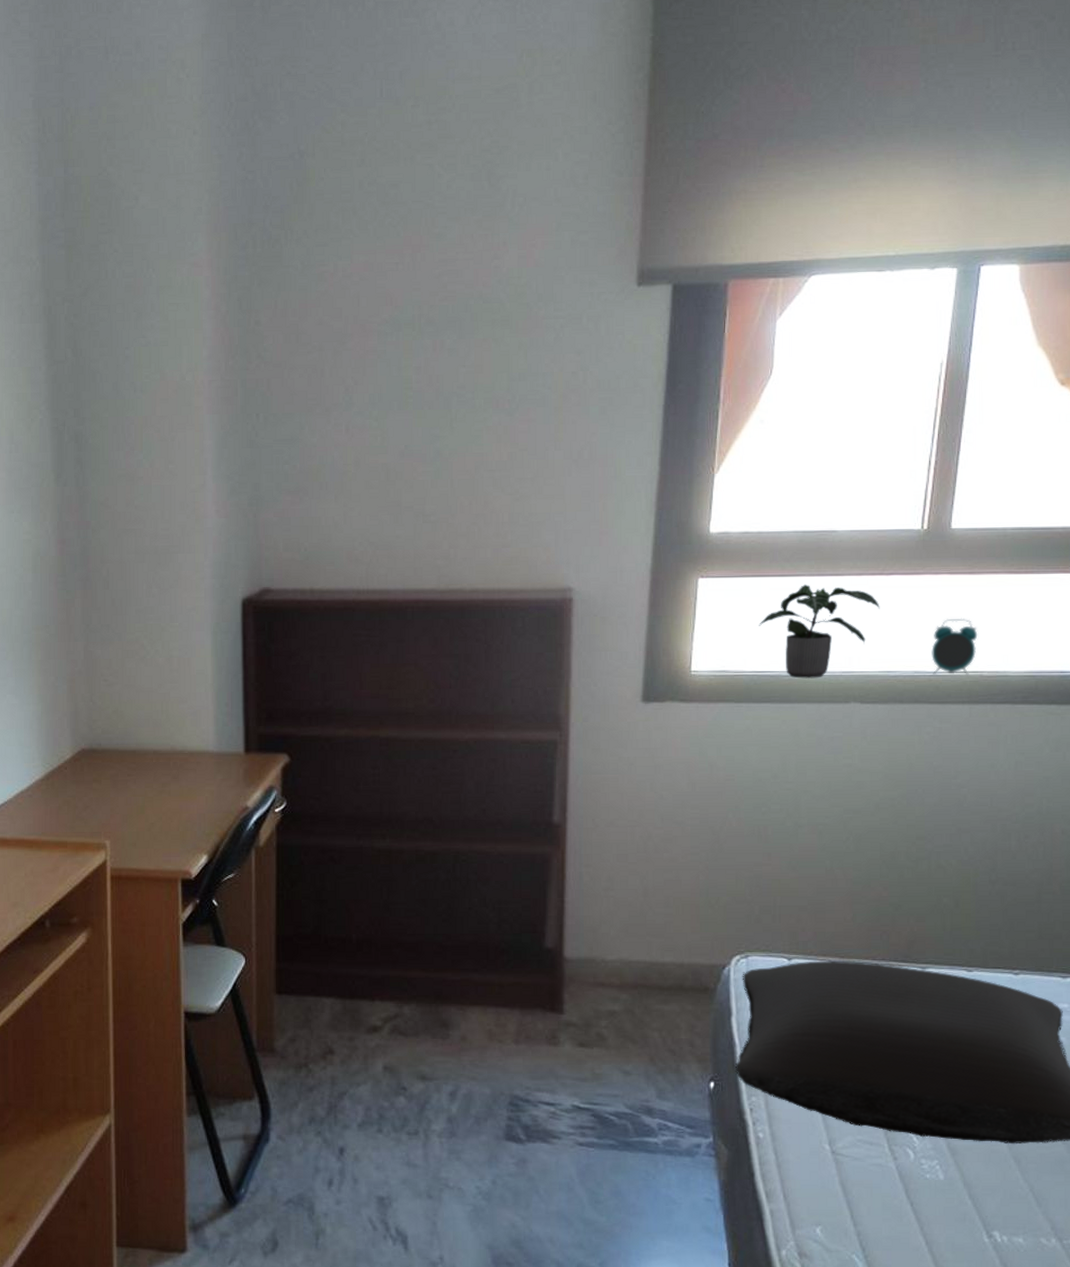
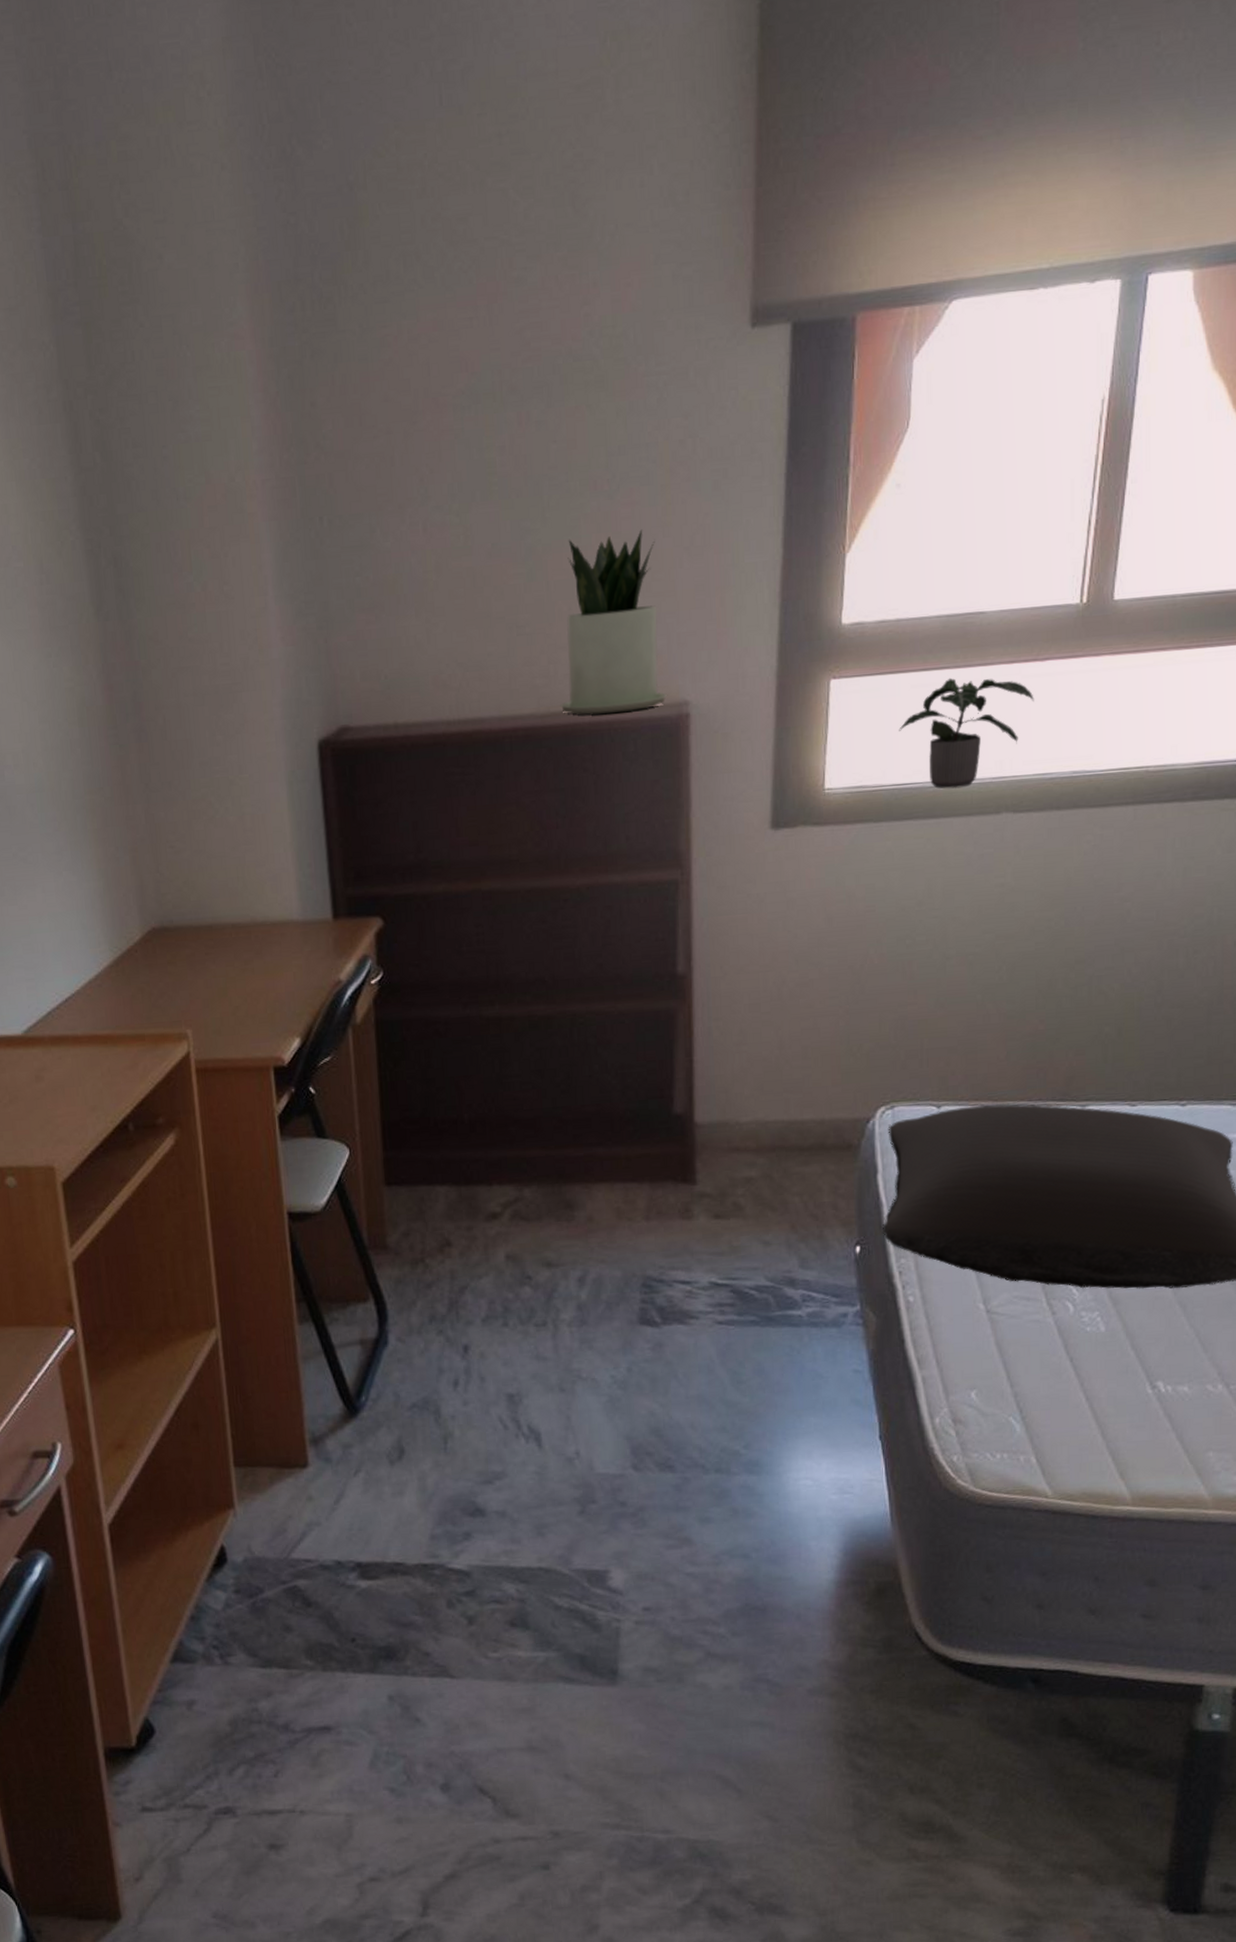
planter: none [458,442,554,594] -> present [560,529,668,715]
alarm clock: present [931,618,978,676] -> none [1092,705,1143,774]

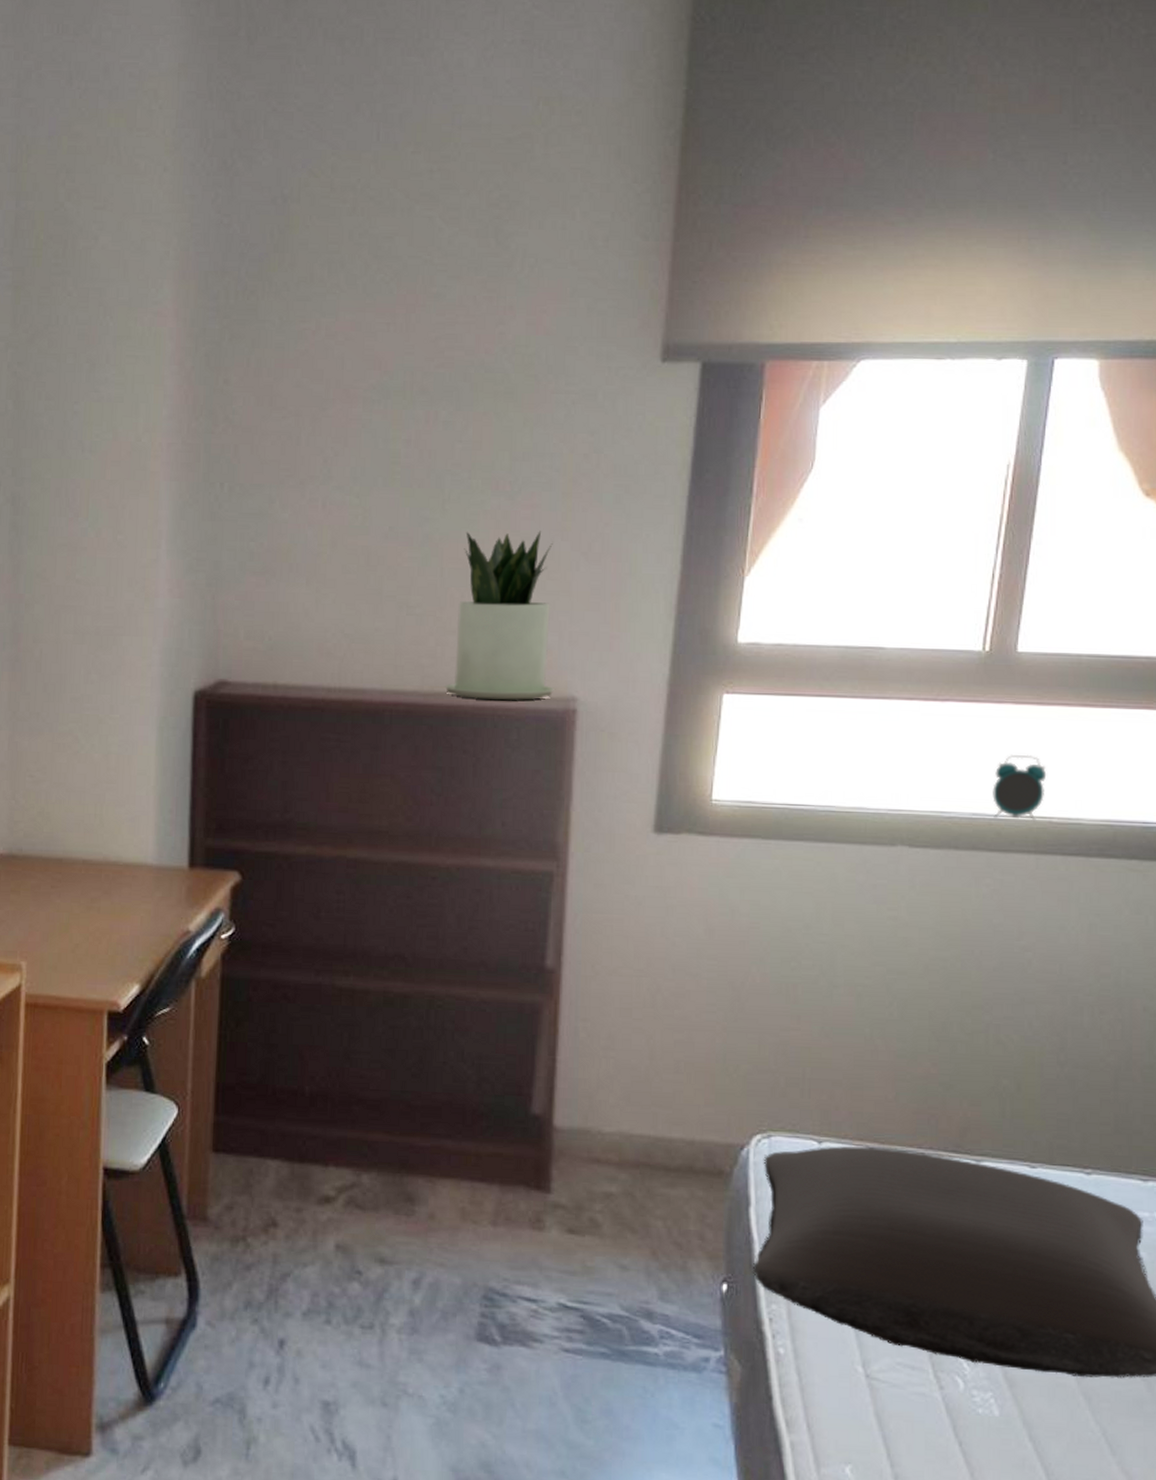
potted plant: present [899,677,1034,789] -> none [792,706,933,816]
alarm clock: none [1092,705,1143,774] -> present [992,754,1047,822]

